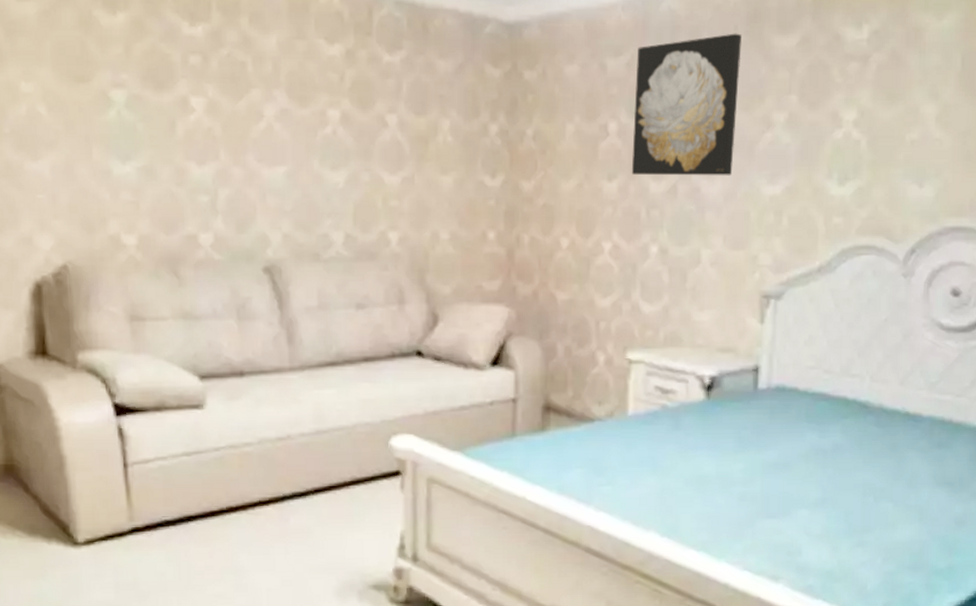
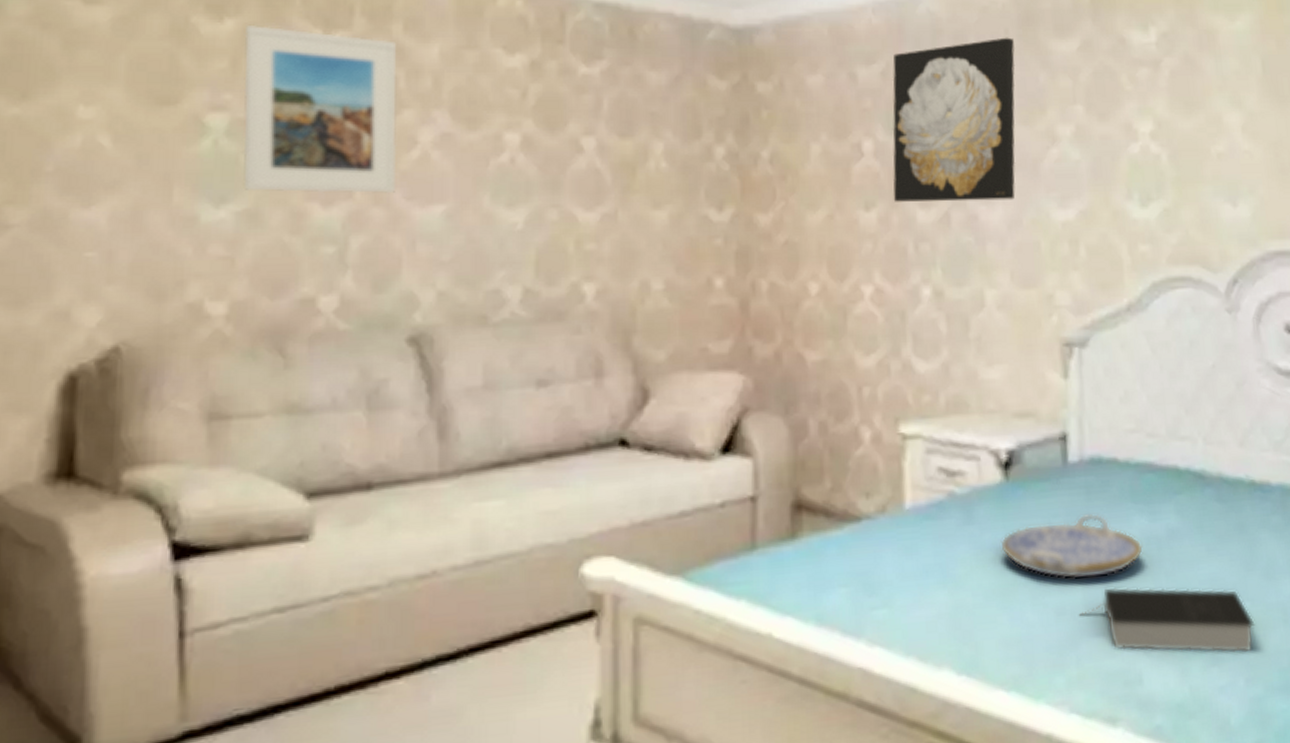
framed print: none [132,17,249,157] -> present [243,24,397,194]
serving tray: none [700,428,812,477] -> present [1000,513,1143,580]
book: none [757,484,896,540] -> present [1079,587,1255,653]

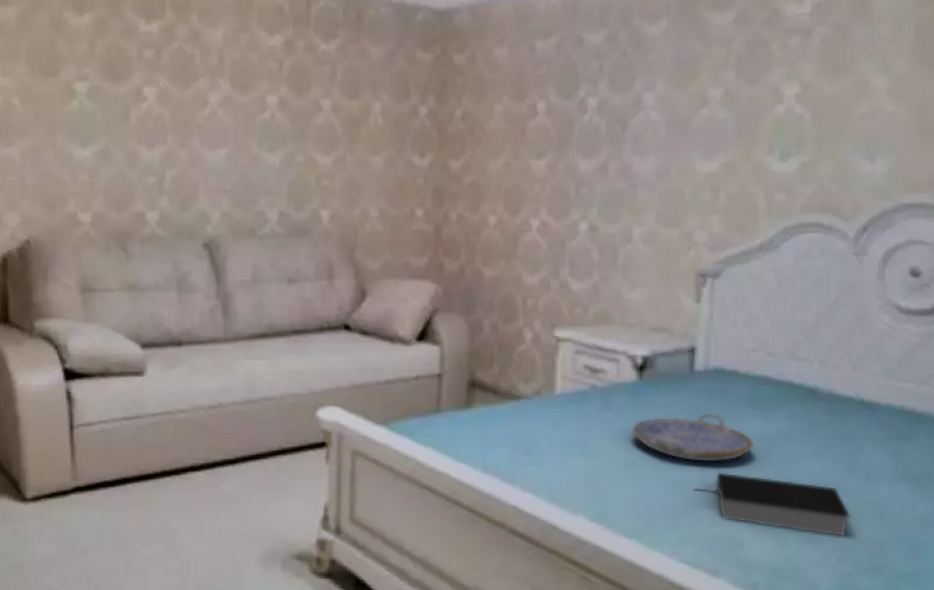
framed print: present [243,24,397,194] -> none [96,17,195,141]
wall art: present [892,37,1016,202] -> none [560,12,674,154]

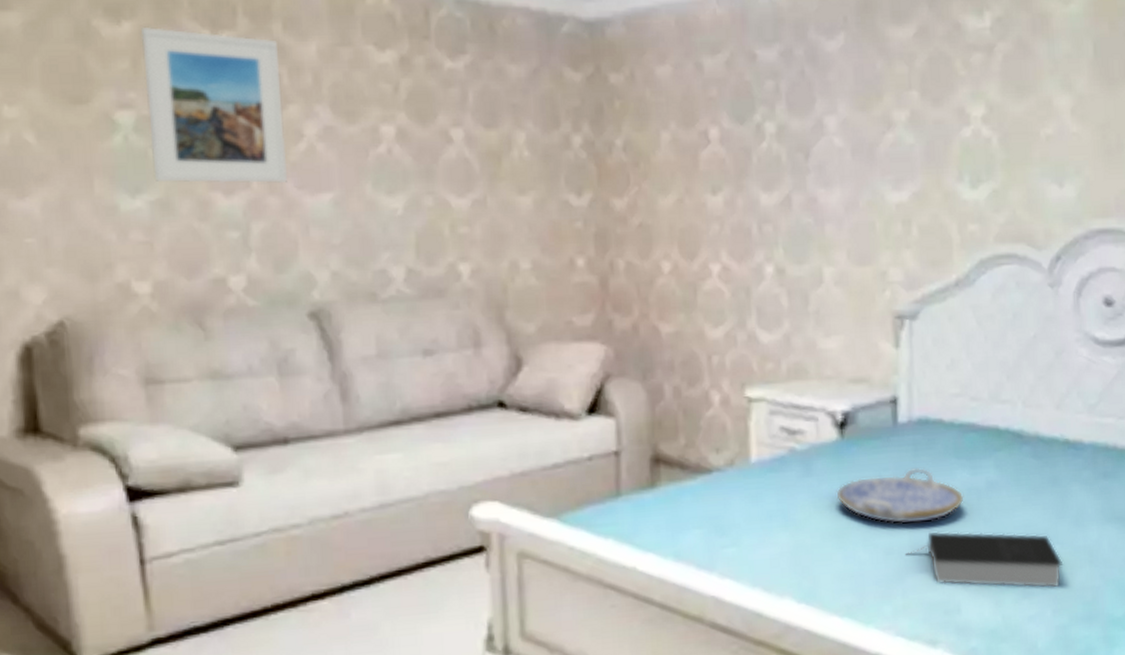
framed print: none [96,17,195,141] -> present [140,26,287,184]

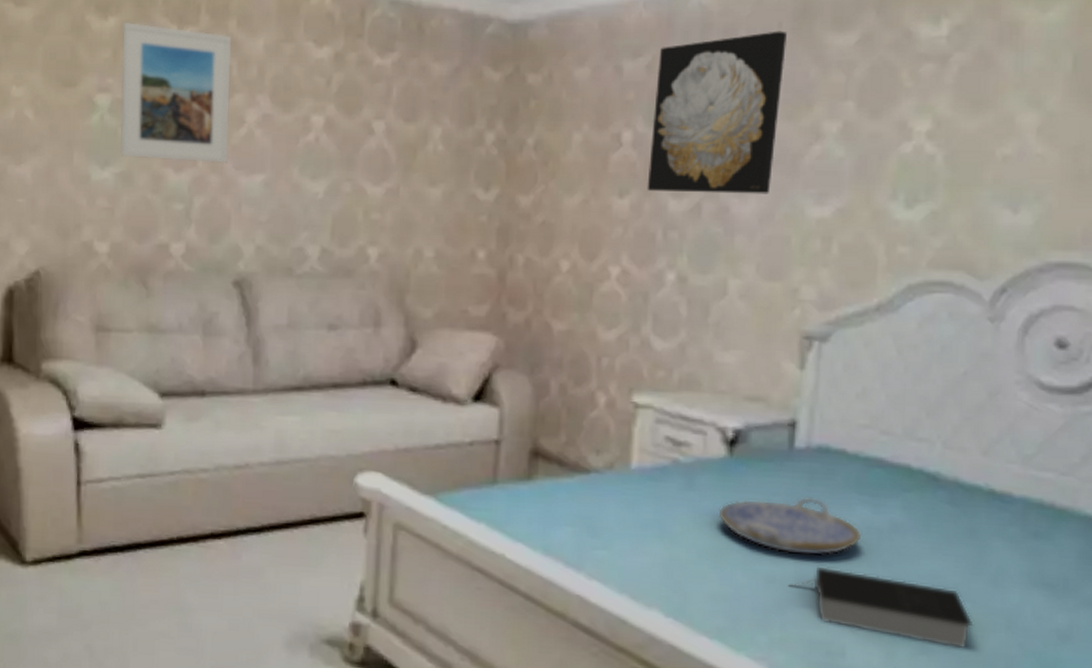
wall art: none [736,25,854,186] -> present [647,30,787,194]

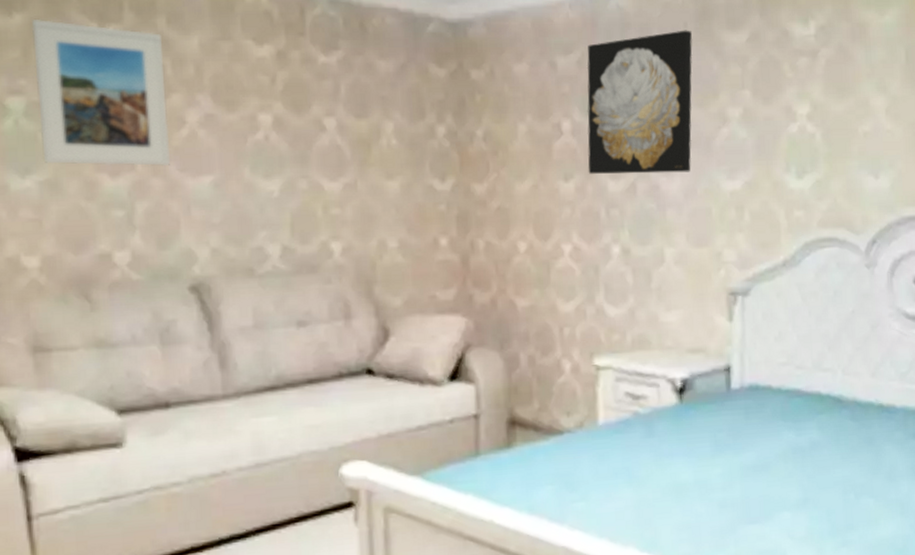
serving tray: present [718,496,862,556] -> none [675,429,790,481]
book: present [788,566,974,649] -> none [738,486,878,537]

